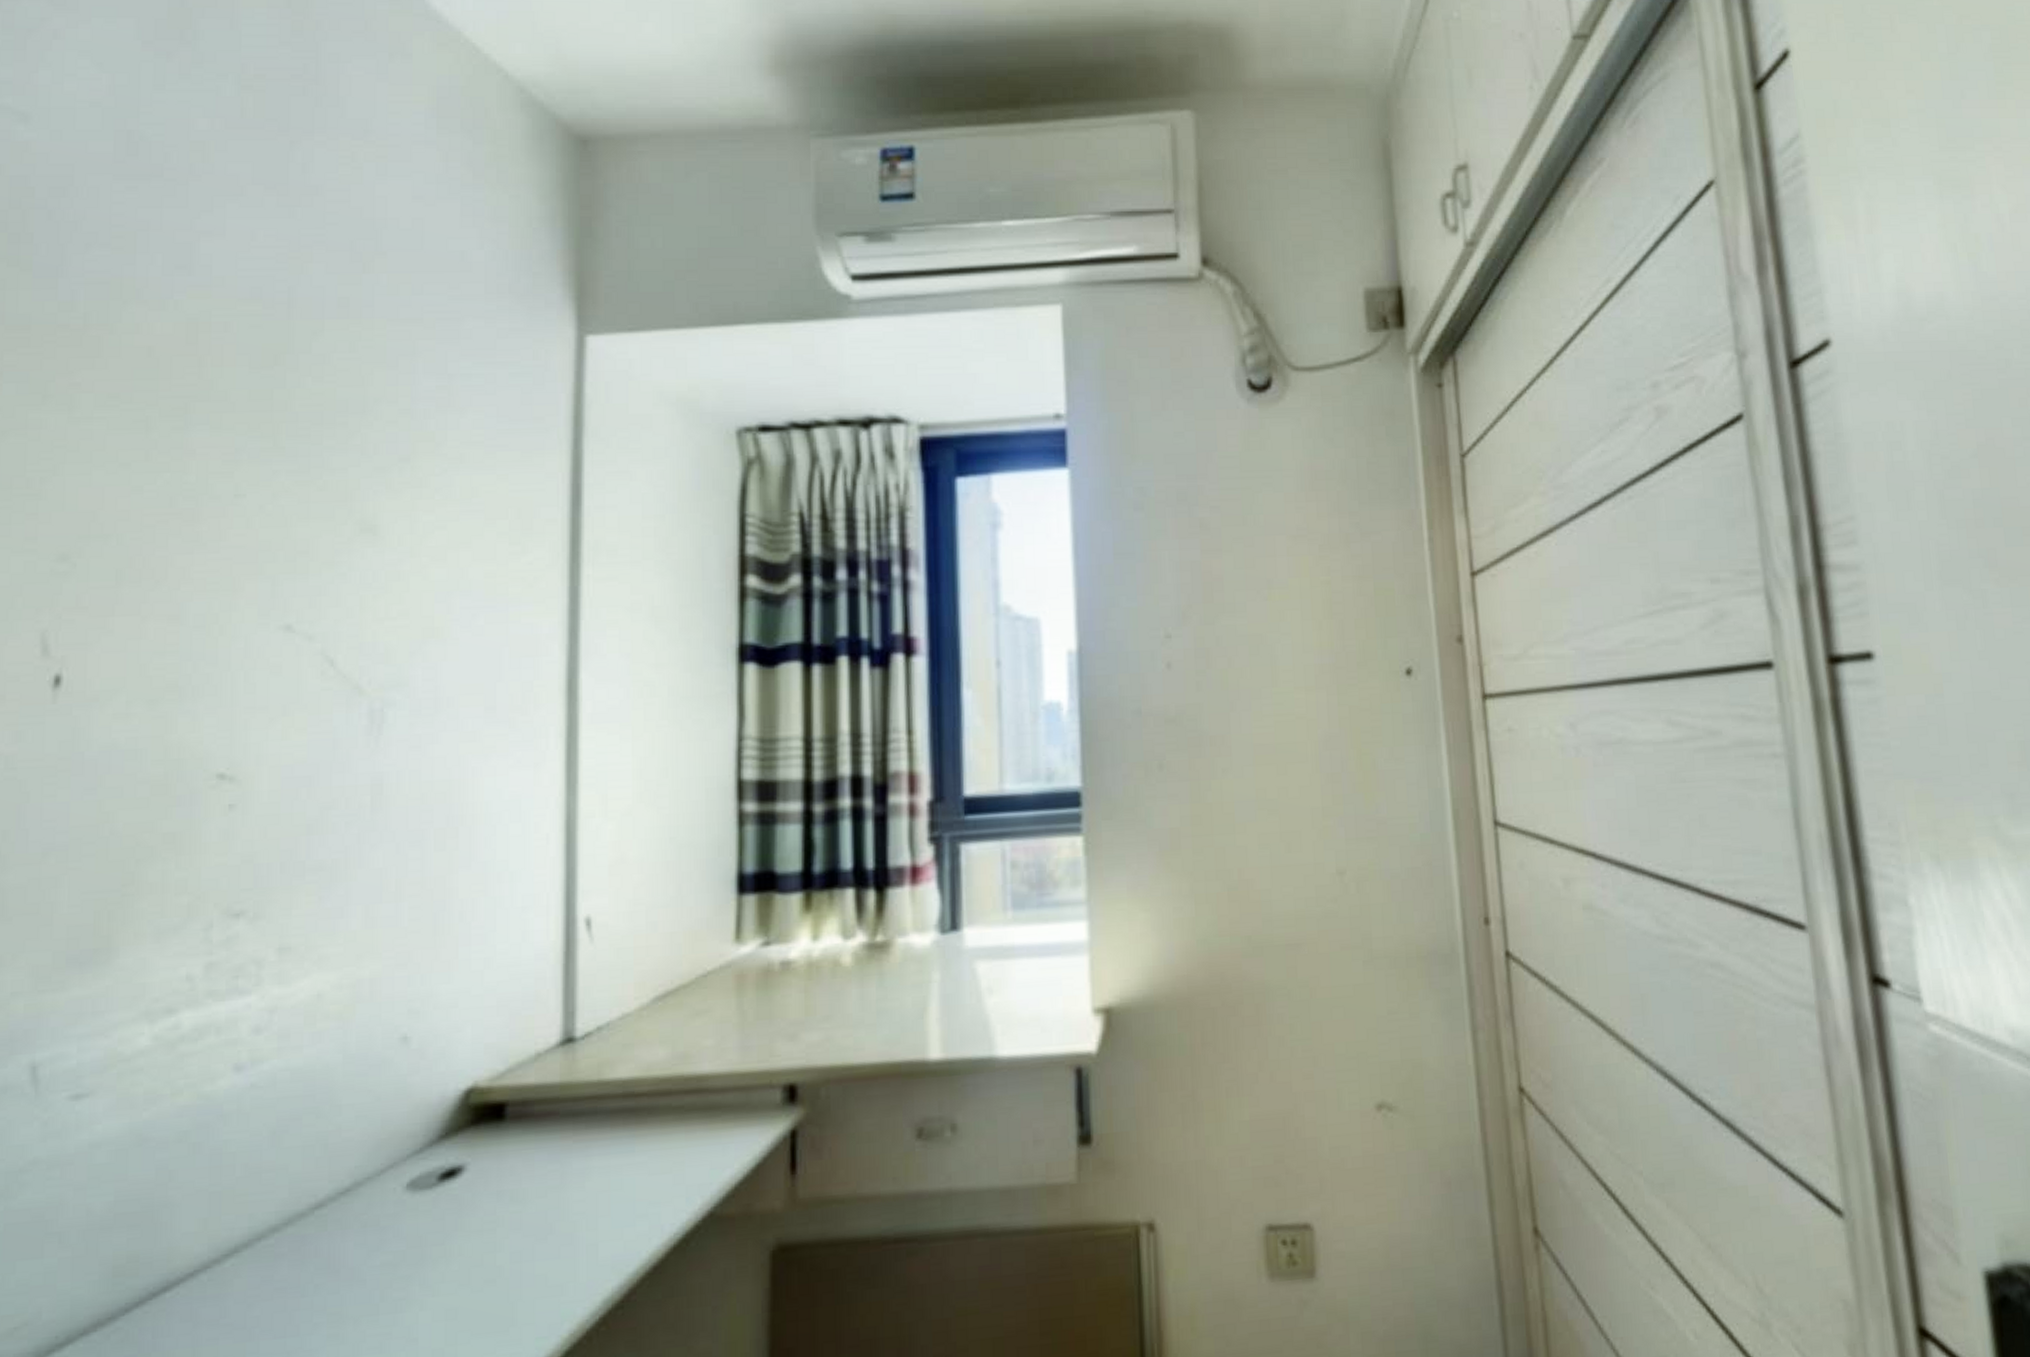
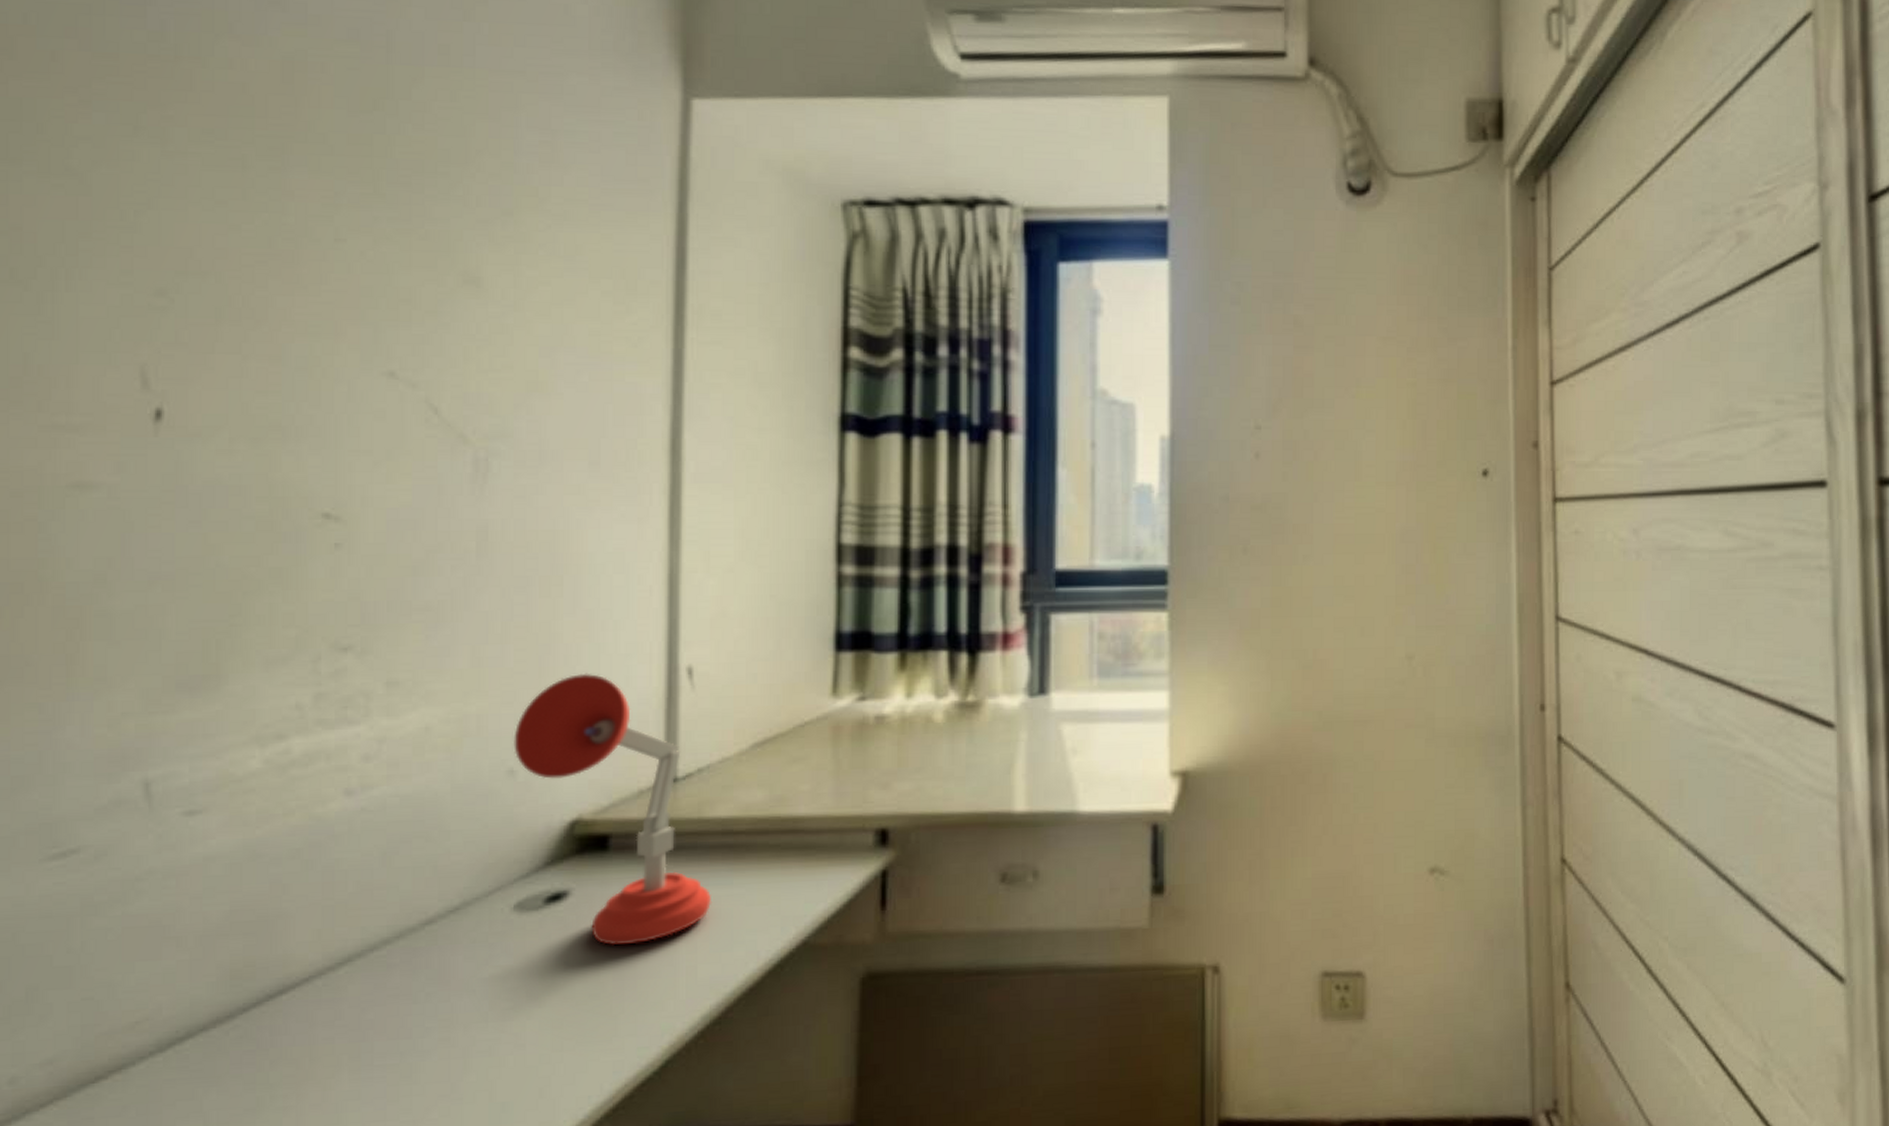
desk lamp: none [407,929,614,1225] -> present [514,673,712,946]

